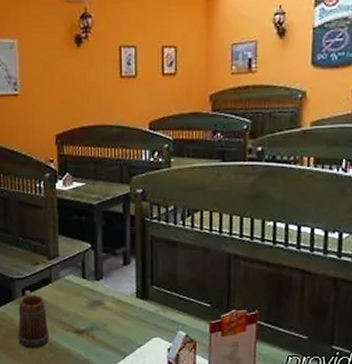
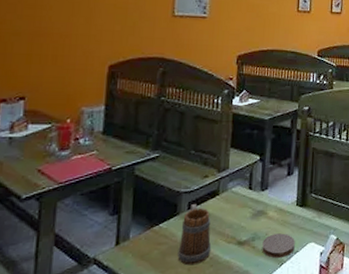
coaster: none [102,325,138,350] -> present [262,233,295,258]

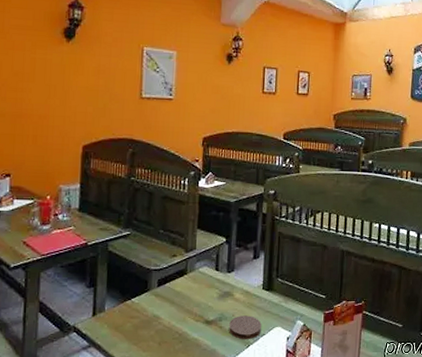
beer mug: present [177,204,212,266] -> none [149,282,181,340]

